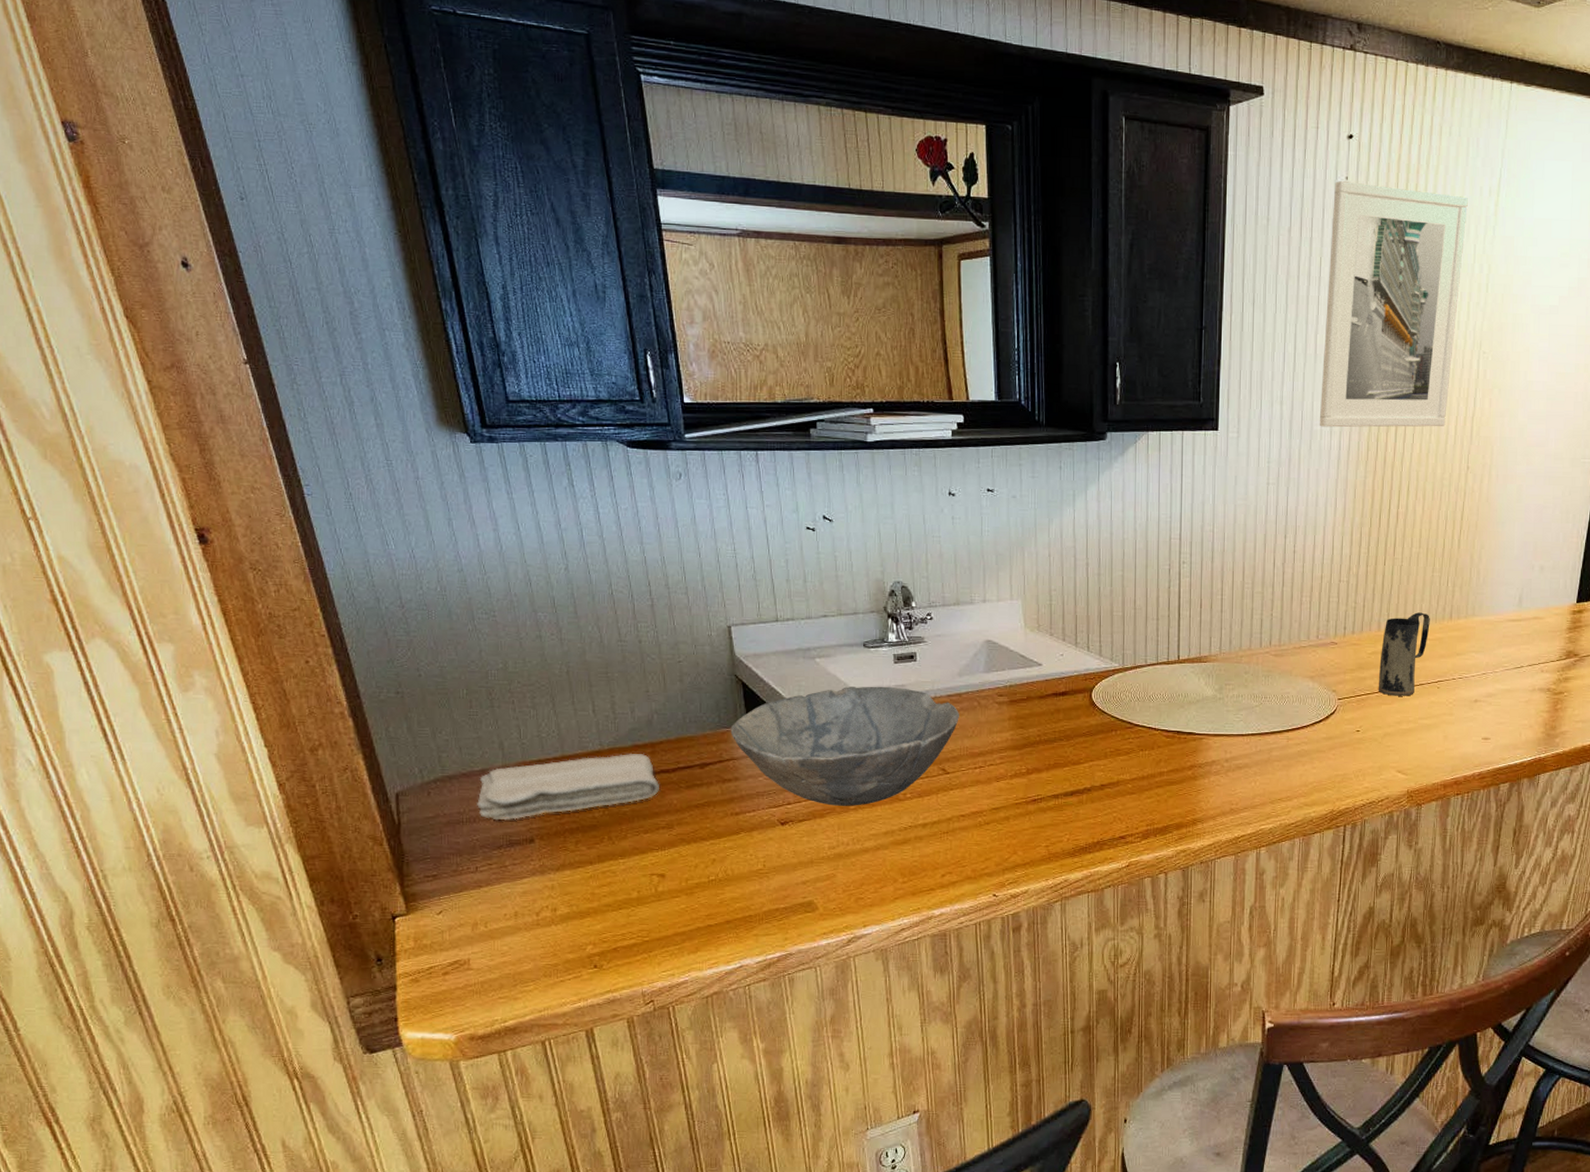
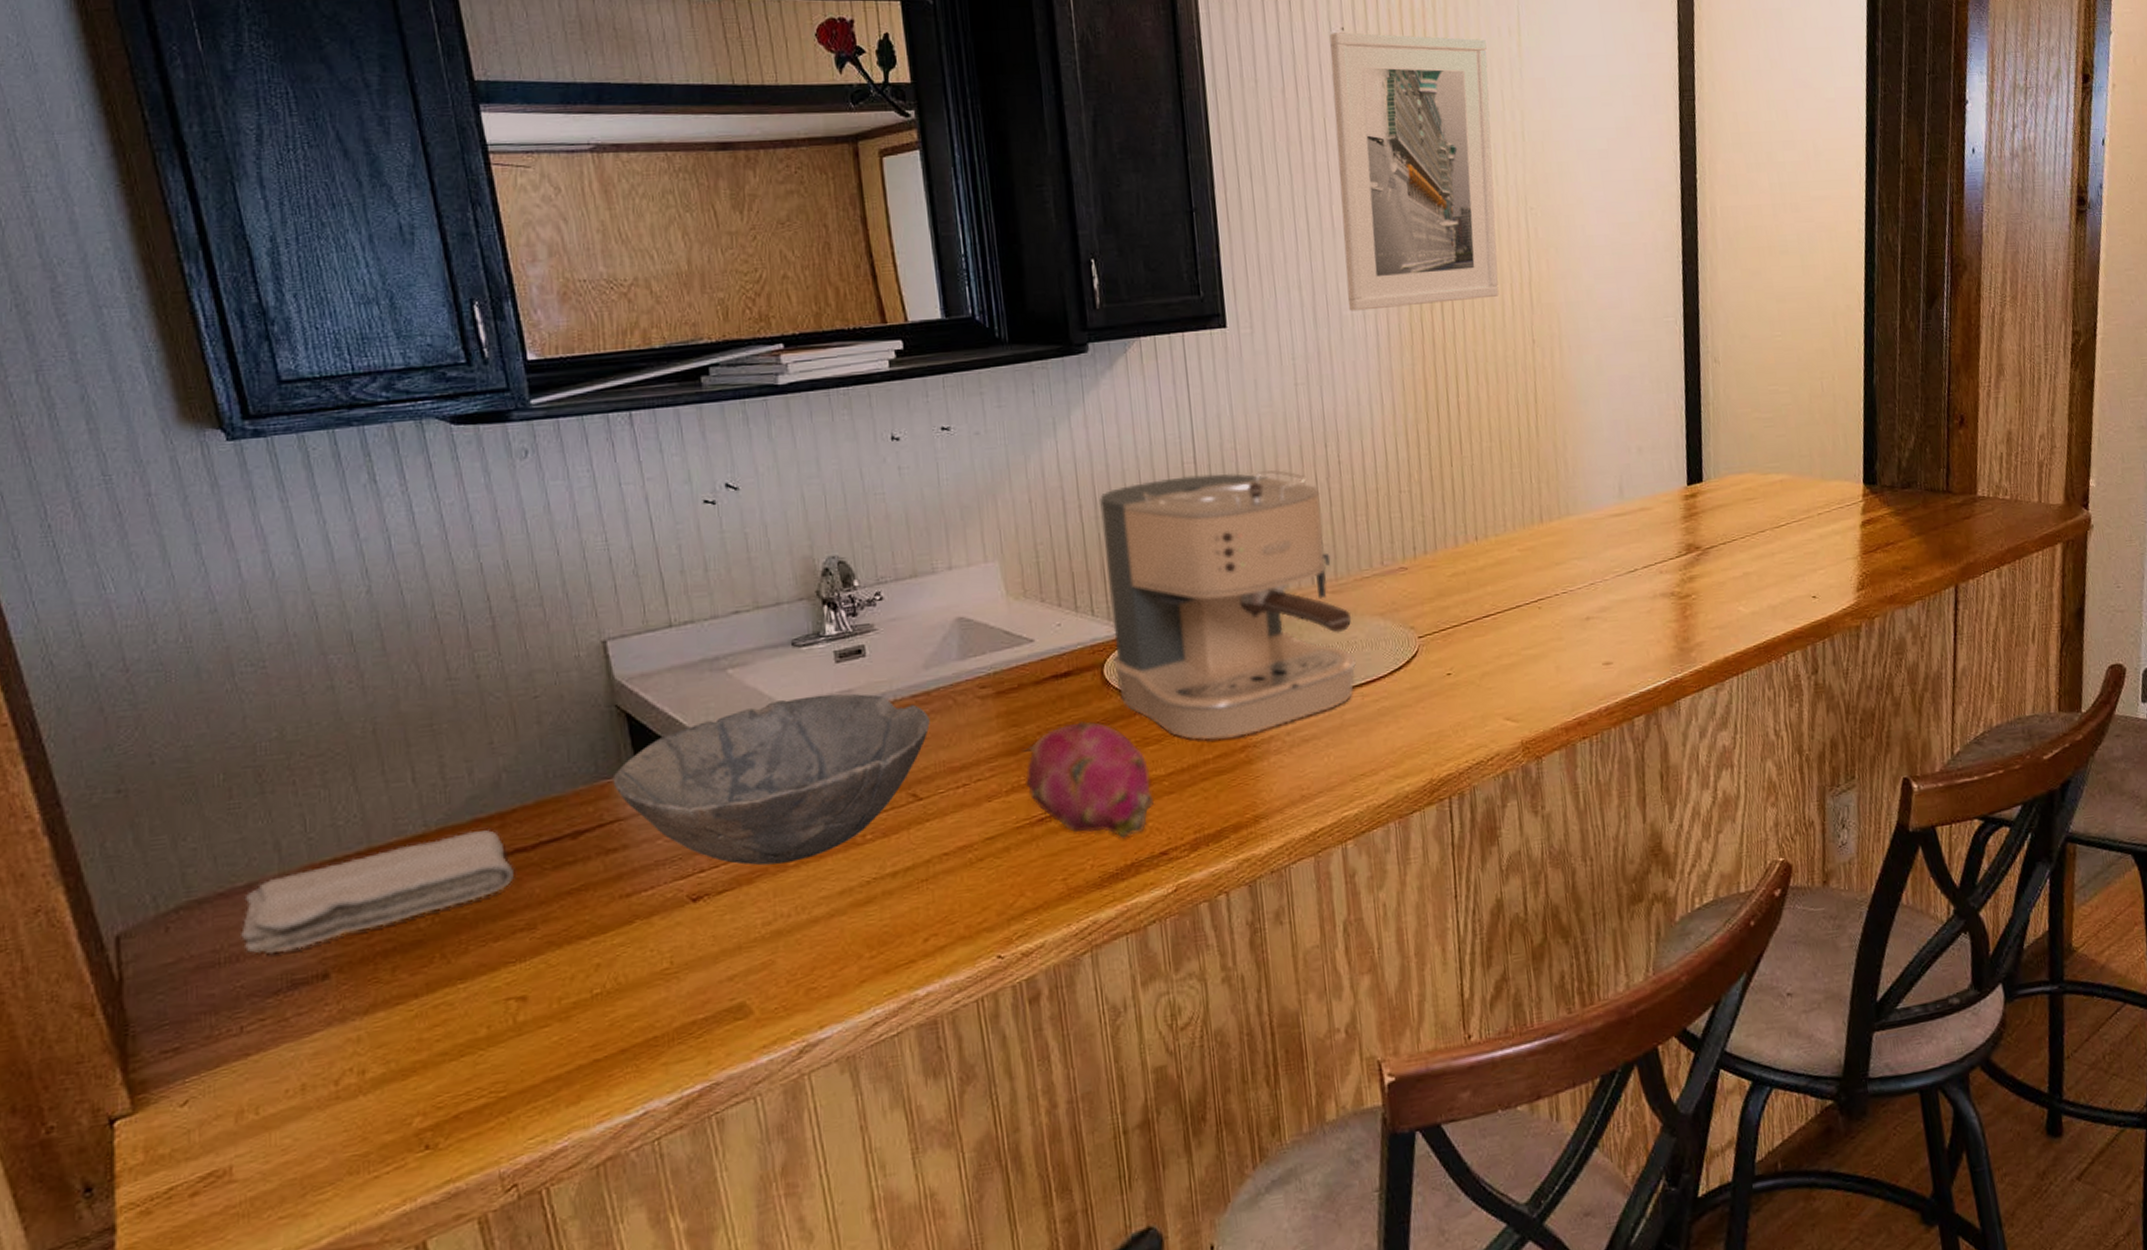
fruit: none [1026,731,1119,822] -> present [1023,721,1154,838]
coffee maker: none [1100,549,1288,758] -> present [1100,470,1357,740]
mug: present [1379,612,1430,696] -> none [1462,518,1518,625]

